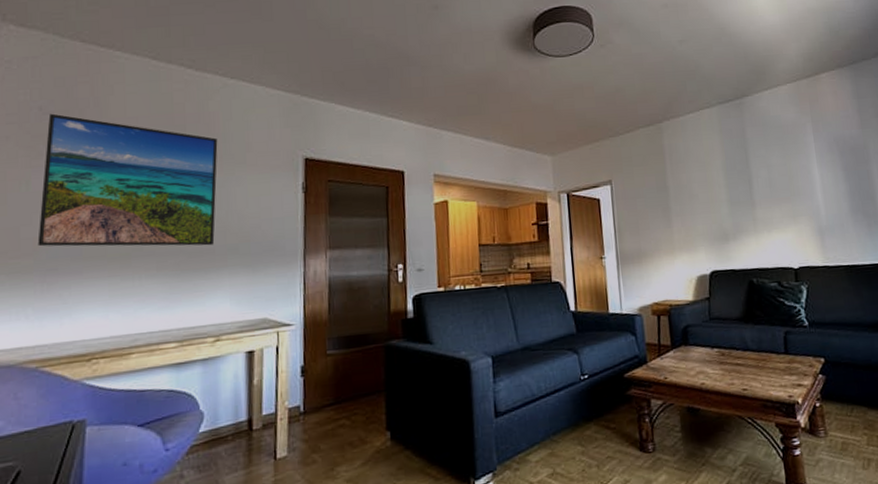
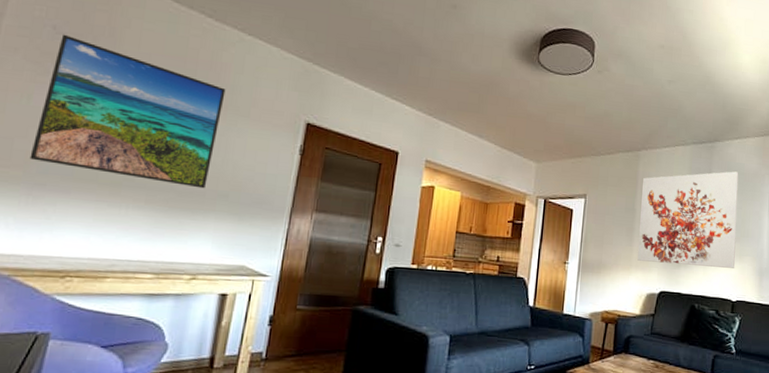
wall art: none [671,125,791,242] -> present [637,171,739,268]

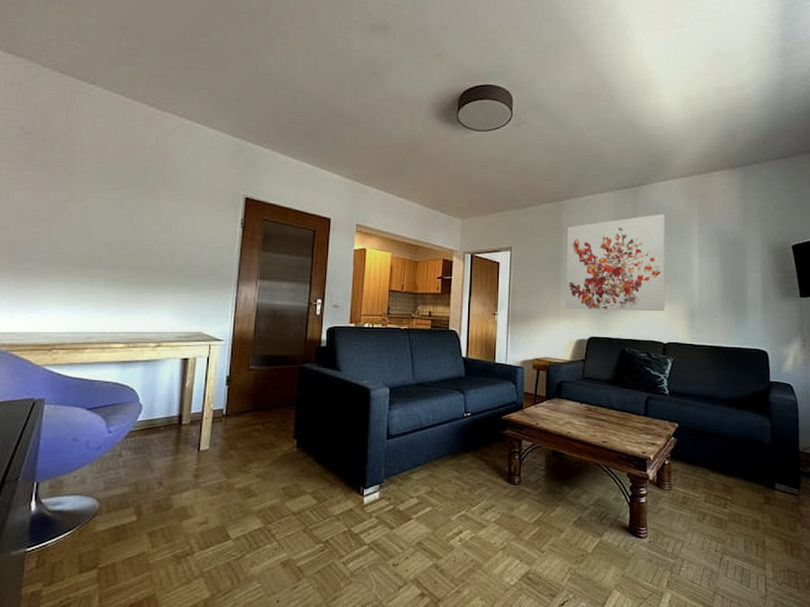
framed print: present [29,34,226,189] -> none [13,134,172,265]

